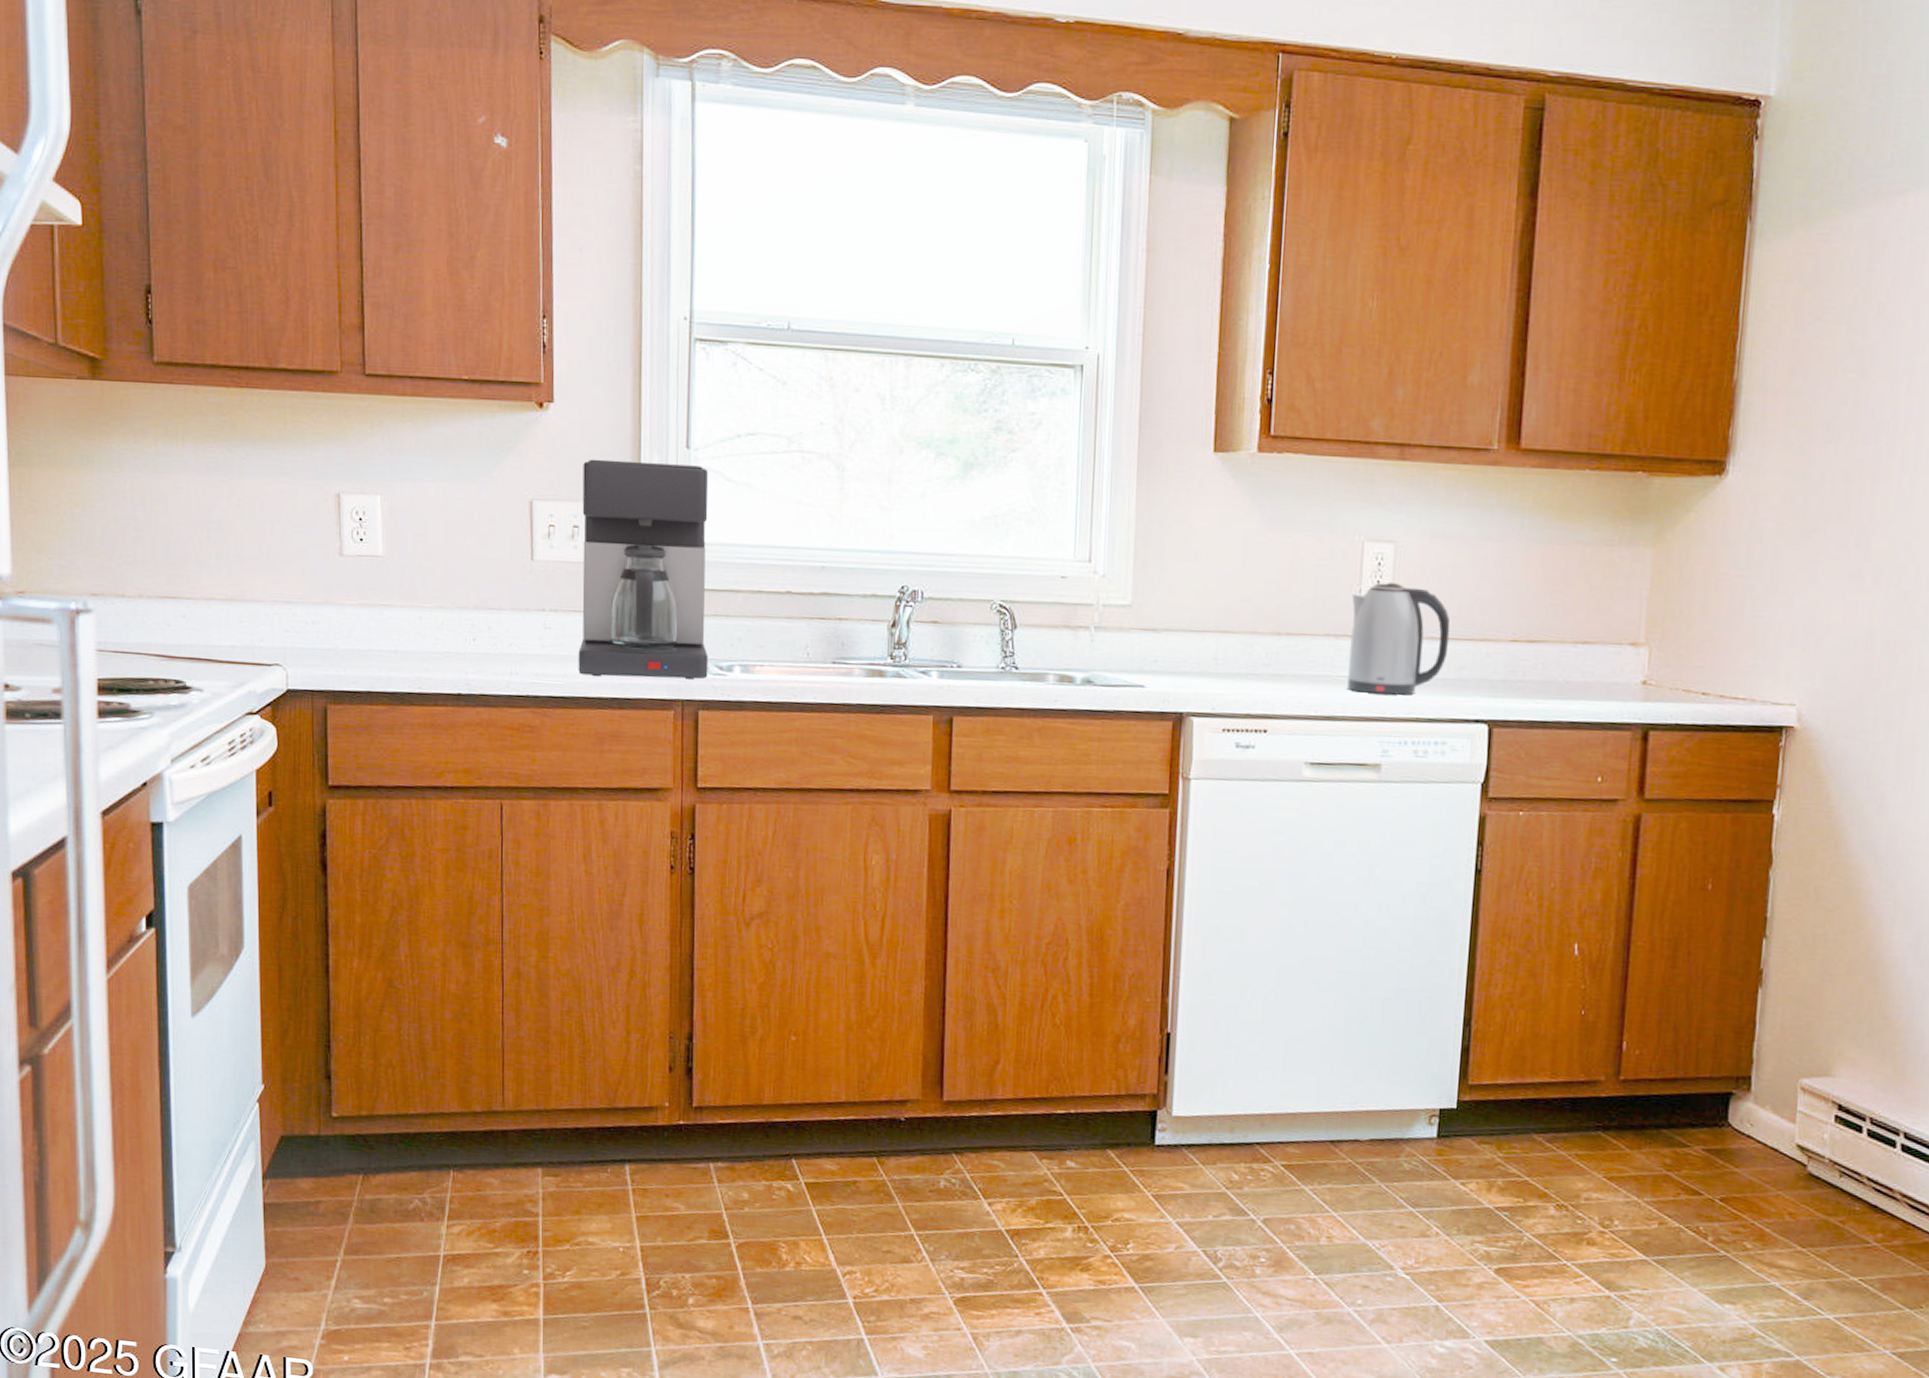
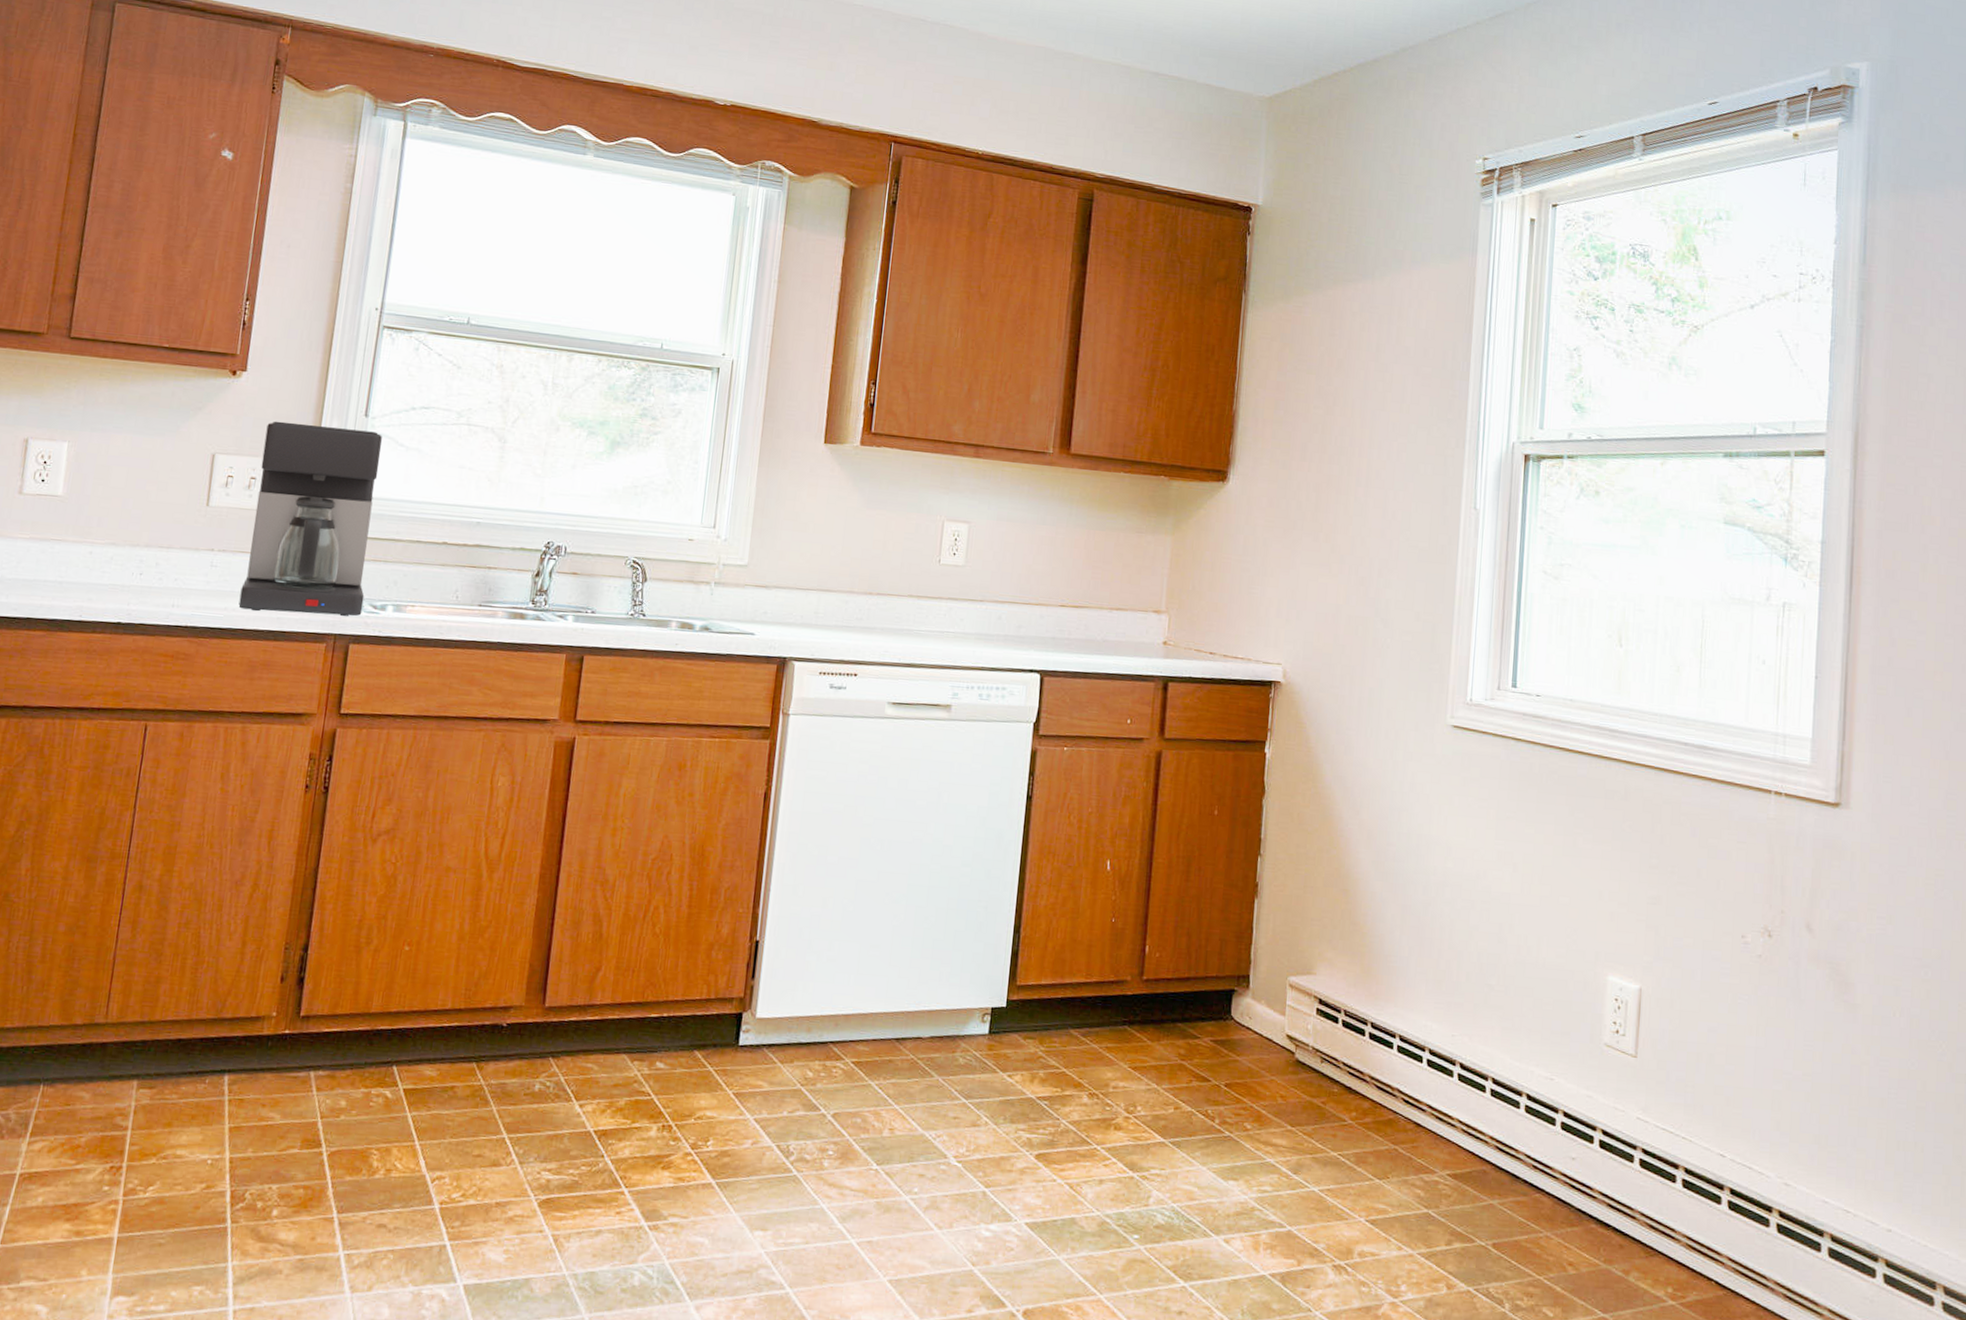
kettle: present [1347,581,1451,695] -> none [926,554,1012,648]

